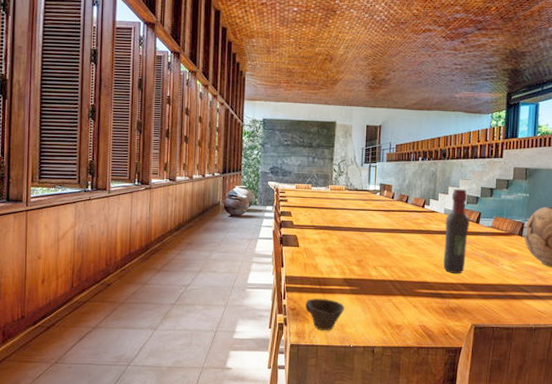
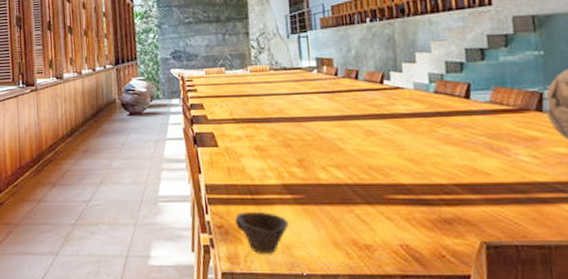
wine bottle: present [443,188,470,274] -> none [417,53,457,171]

